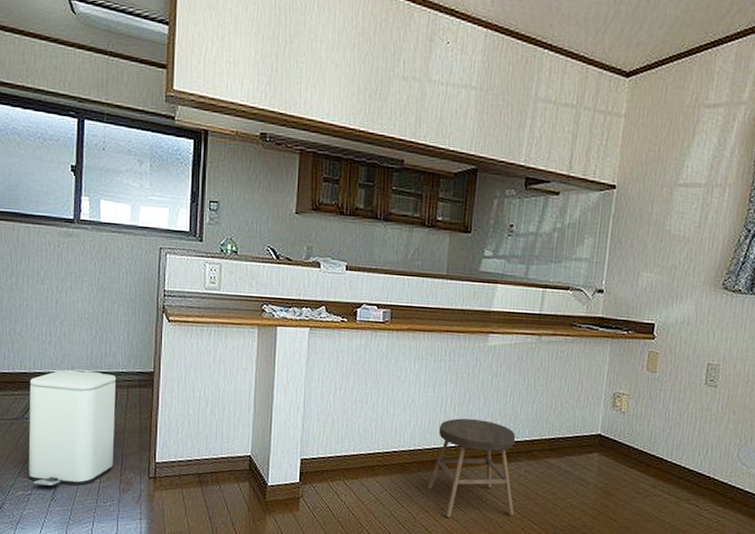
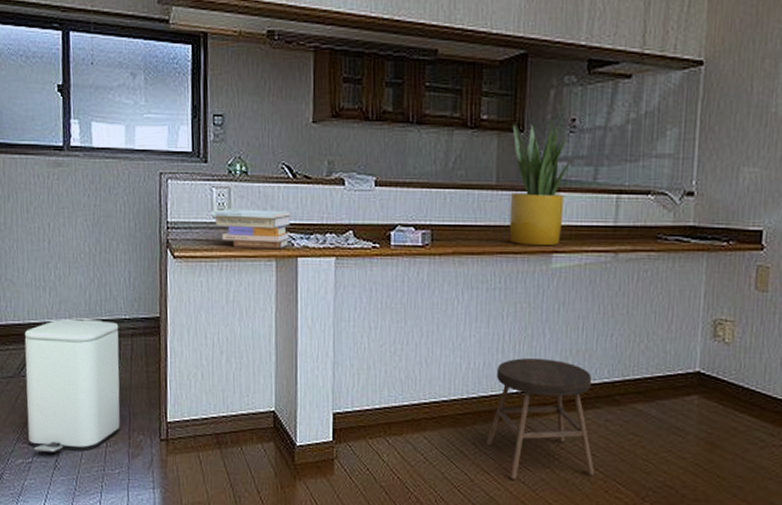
books: none [203,282,273,319] -> present [210,209,291,250]
planter: none [455,223,510,328] -> present [509,118,574,247]

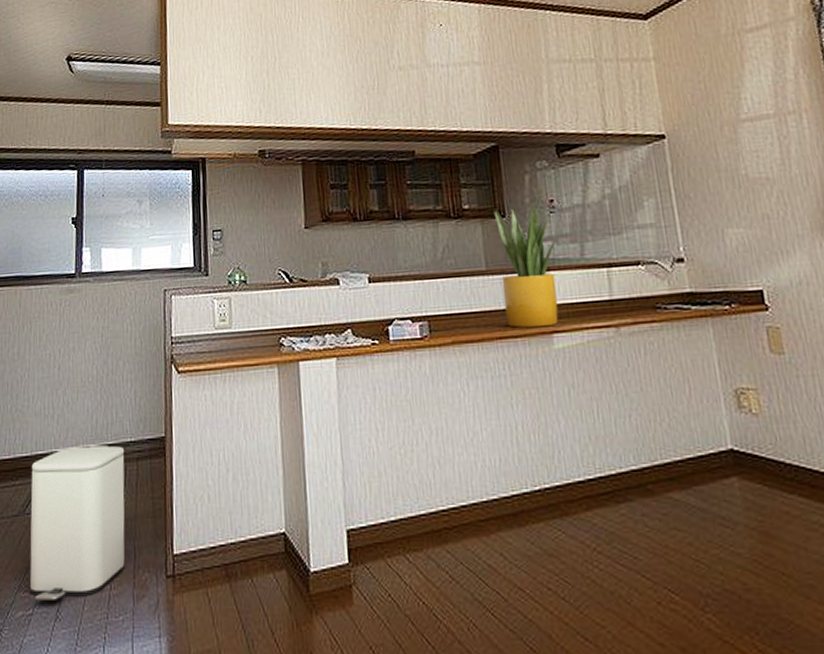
books: present [210,209,291,250] -> none [212,315,290,357]
stool: present [486,358,594,480] -> none [514,449,641,596]

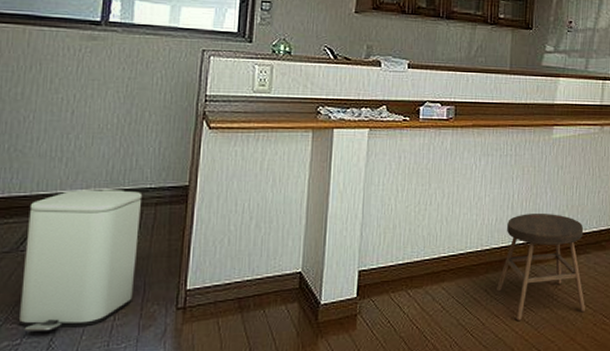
planter: present [493,202,559,328] -> none [519,20,570,121]
stool: none [514,449,641,596] -> present [497,214,585,320]

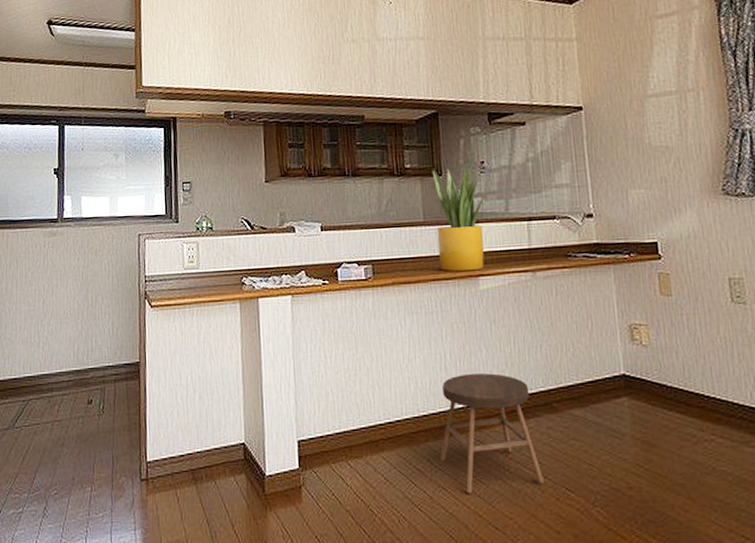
pedal bin: present [19,190,143,331] -> none [19,369,105,501]
planter: none [519,20,570,121] -> present [432,163,487,272]

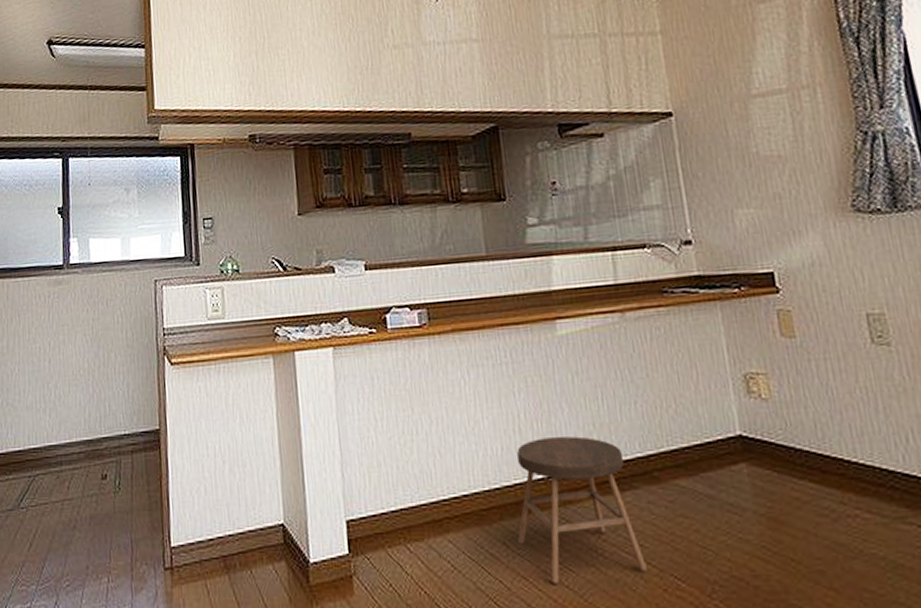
planter: present [432,163,487,272] -> none [493,184,562,315]

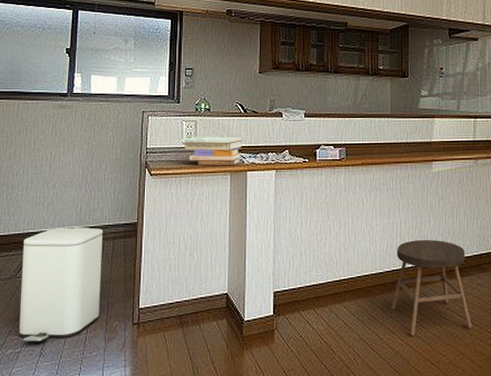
pedal bin: none [24,438,122,594] -> present [19,227,103,342]
books: none [205,305,285,347] -> present [181,136,242,166]

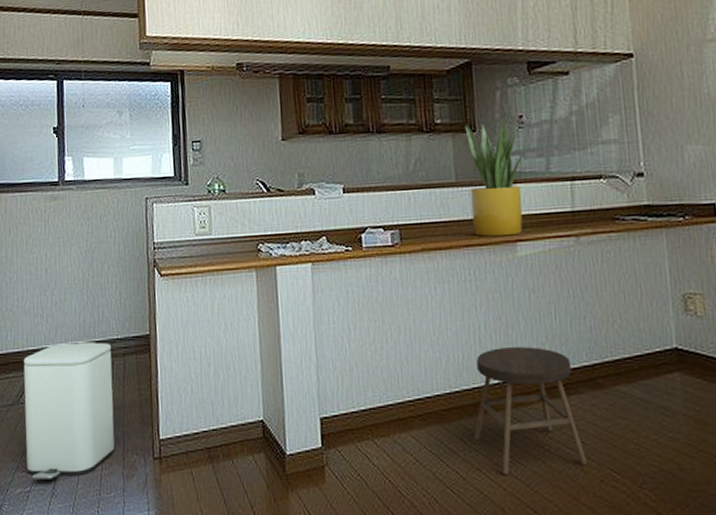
books: present [181,136,242,166] -> none [193,223,268,261]
planter: none [400,68,443,157] -> present [464,117,525,237]

